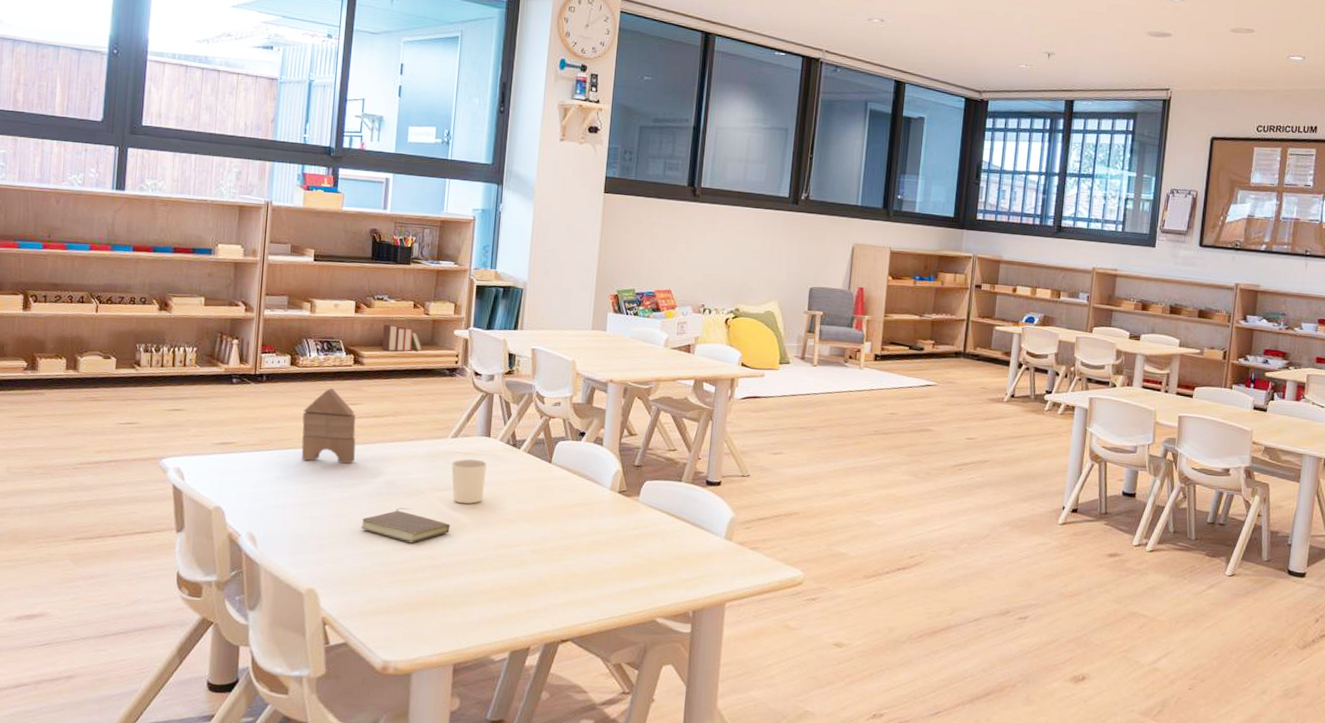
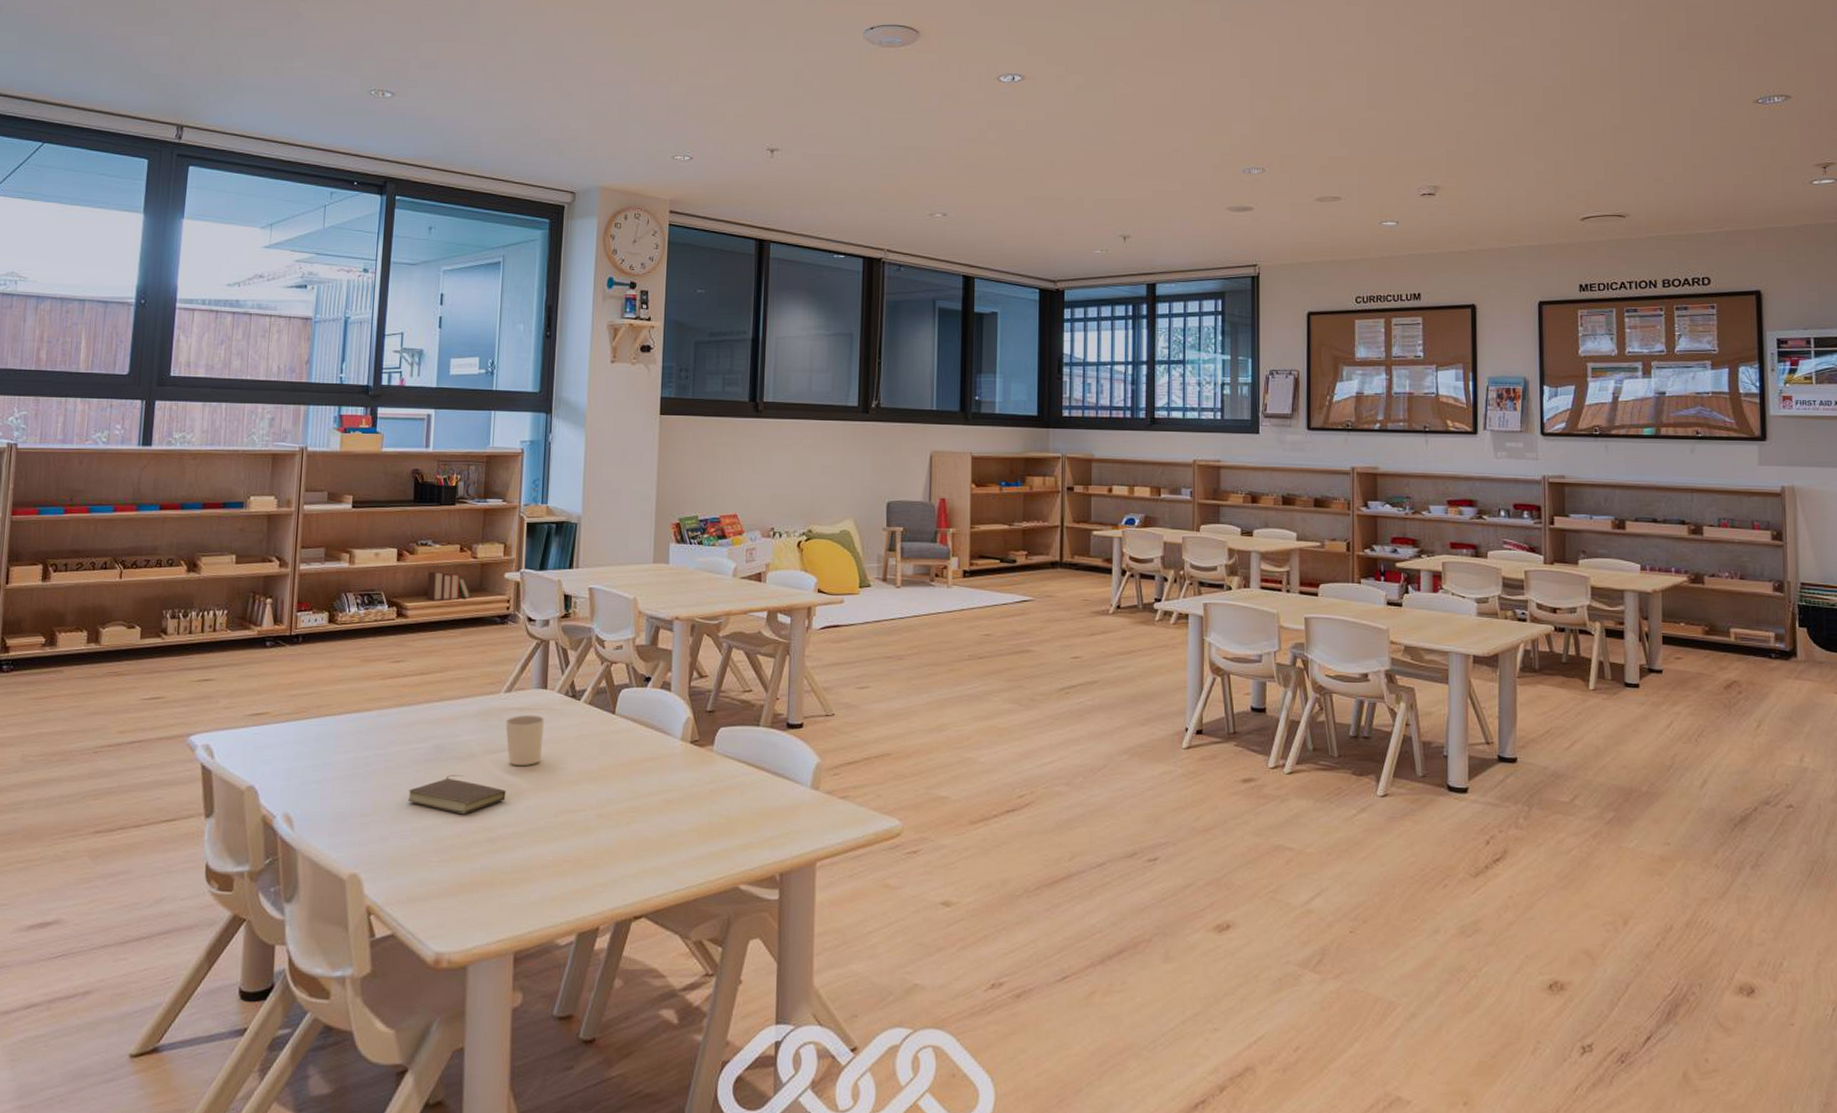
toy blocks: present [301,388,356,464] -> none [341,646,401,729]

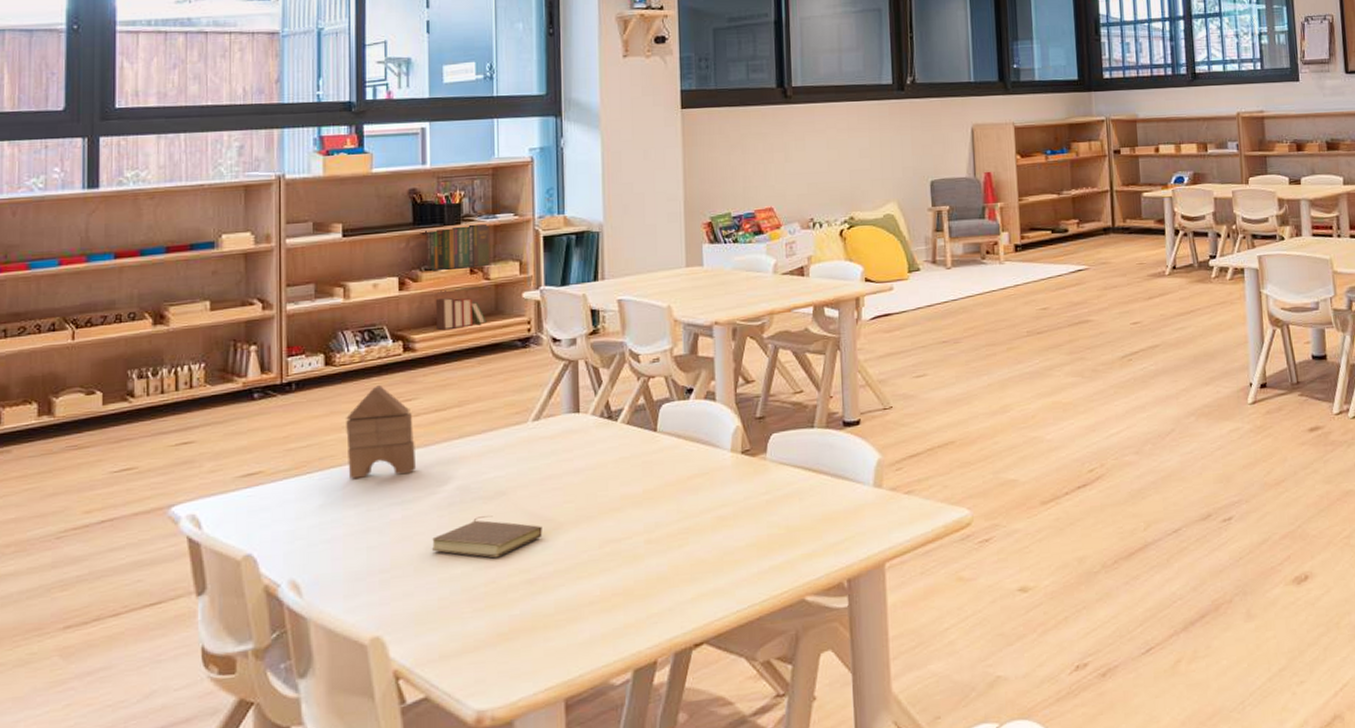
toy blocks: none [341,646,401,729] -> present [346,385,417,479]
books: none [423,507,480,547] -> present [427,225,490,271]
cup: present [505,714,544,767] -> none [536,441,580,499]

